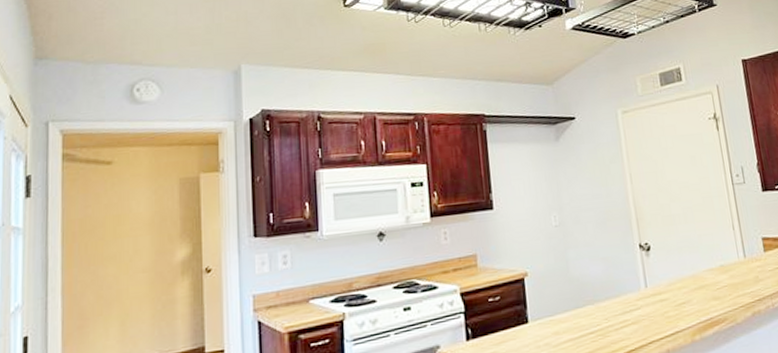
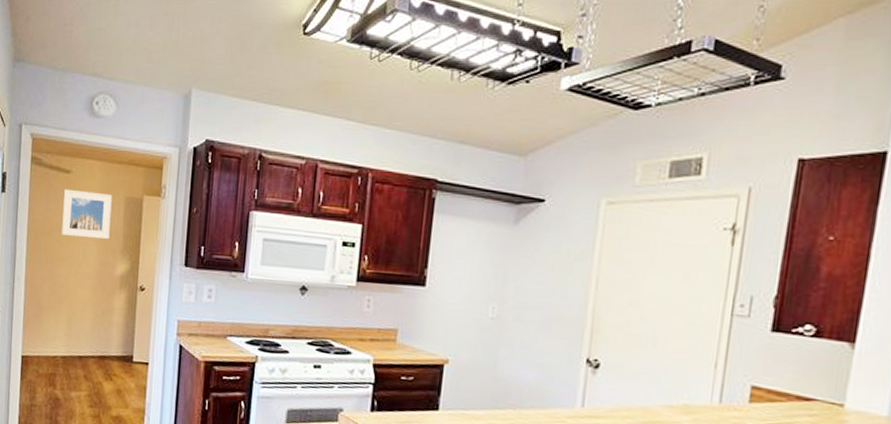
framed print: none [104,178,164,231] -> present [61,188,112,240]

